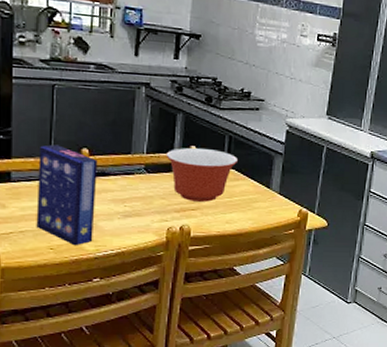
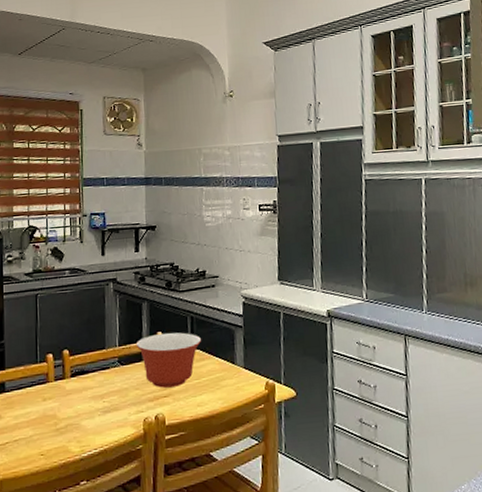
cereal box: present [36,144,98,246] -> none [27,350,78,449]

